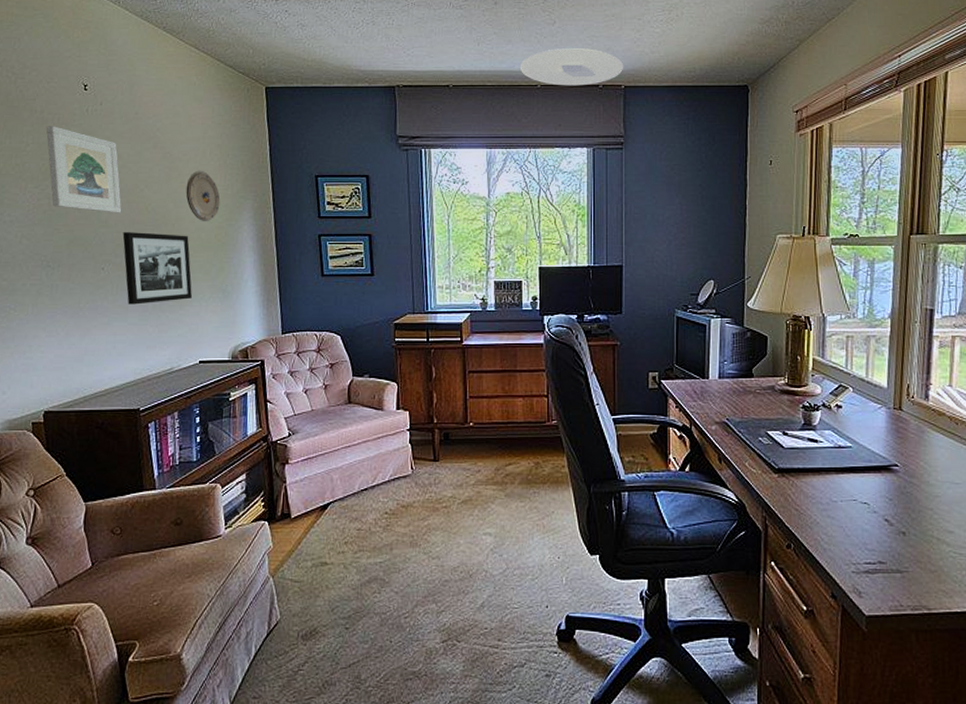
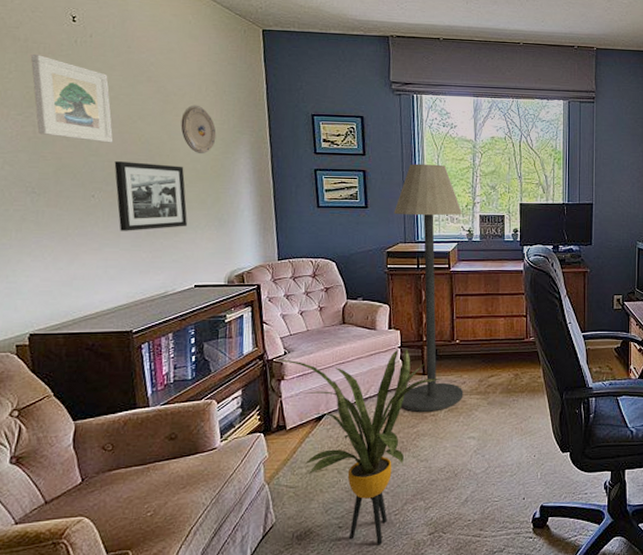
house plant: none [281,430,453,651] -> present [277,348,441,545]
floor lamp: none [401,225,478,503] -> present [393,164,464,412]
ceiling light: present [519,47,624,86] -> none [504,11,596,46]

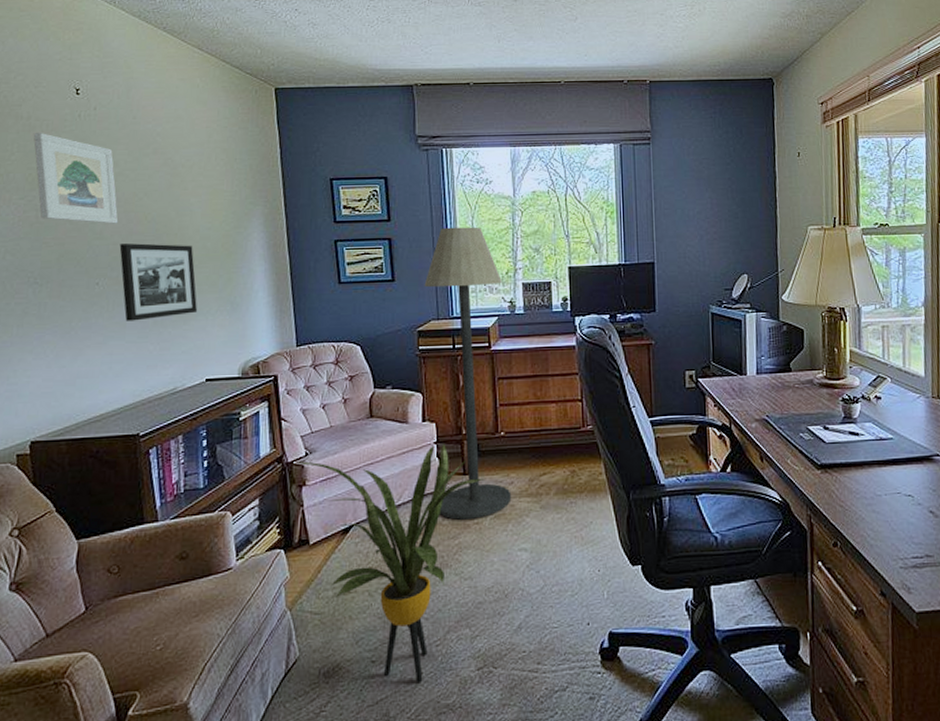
plate: present [180,104,217,154] -> none [189,176,227,231]

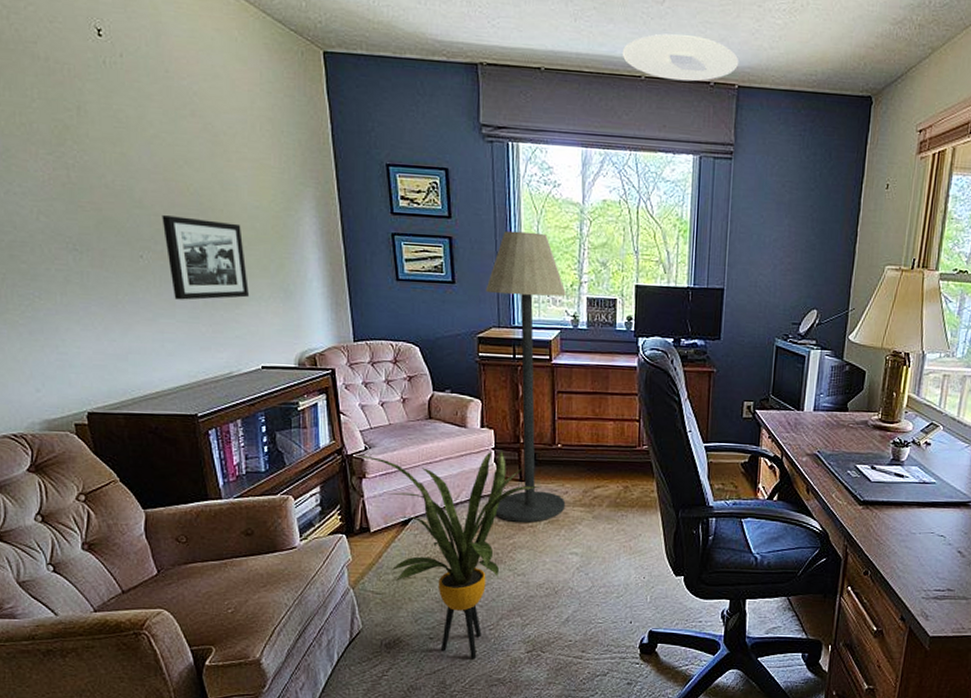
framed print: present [33,133,119,224] -> none [54,78,158,193]
ceiling light: none [542,43,649,82] -> present [622,33,739,82]

